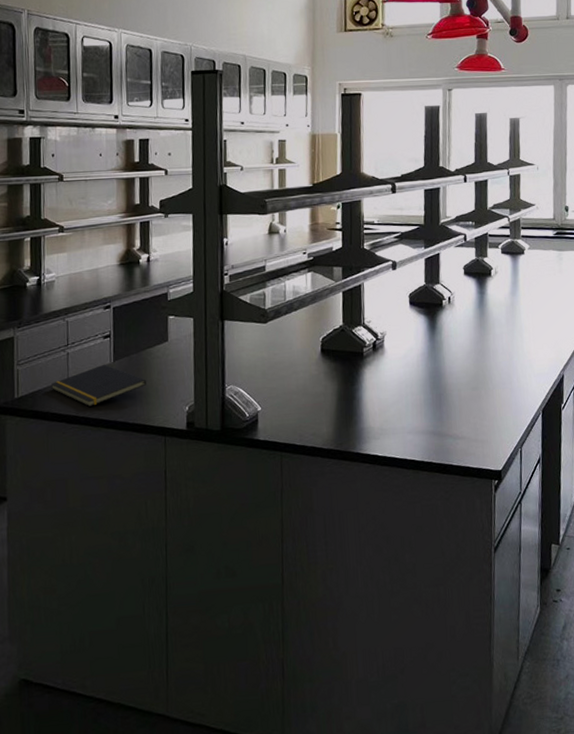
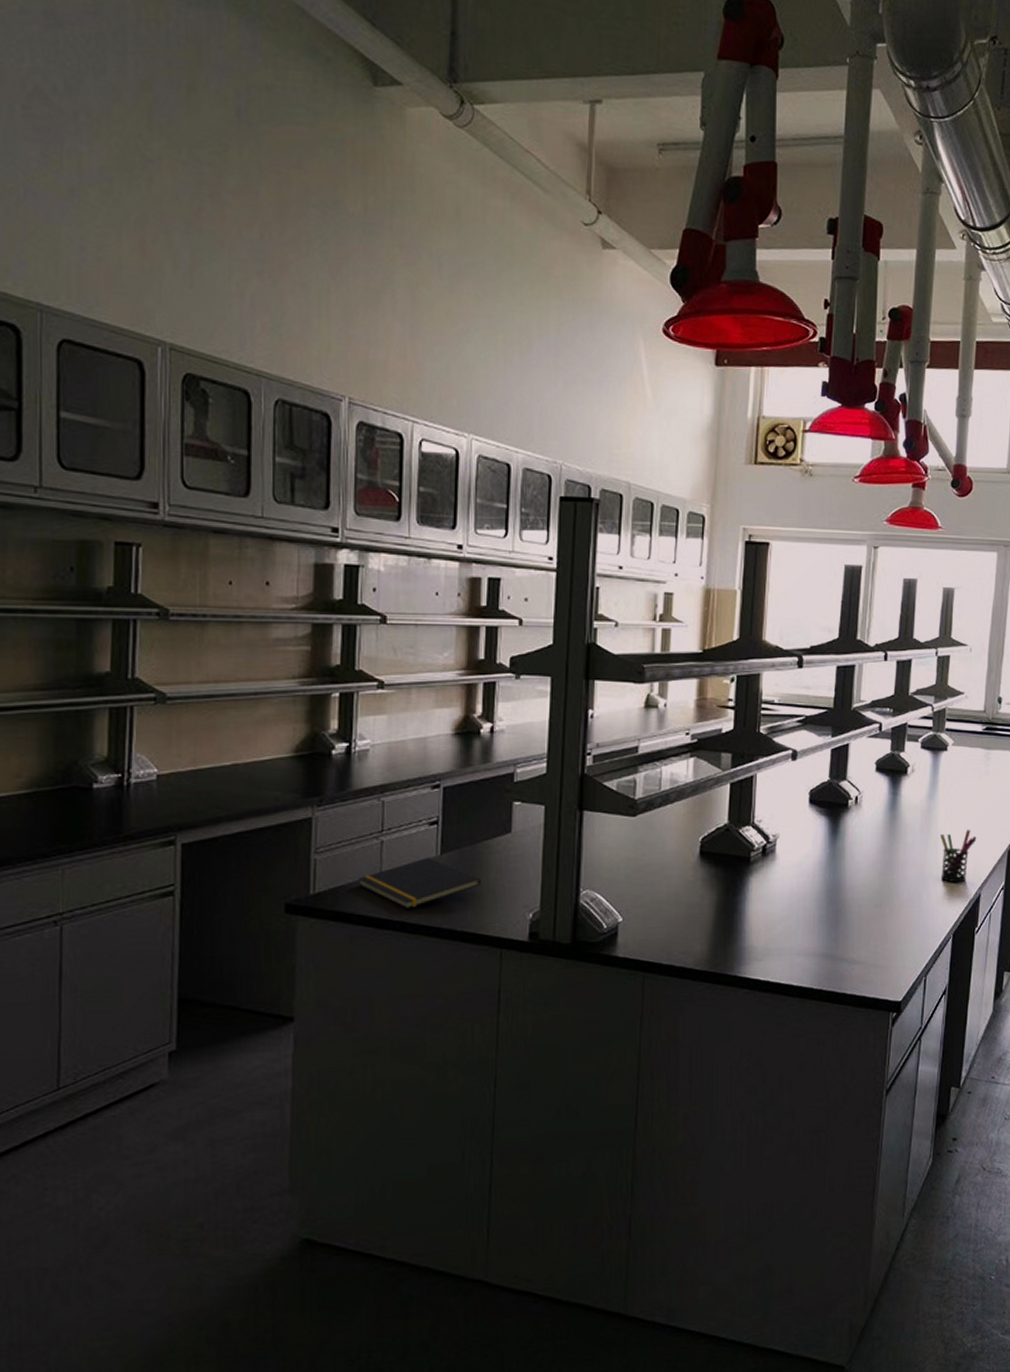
pen holder: none [524,320,556,367] -> present [940,830,977,883]

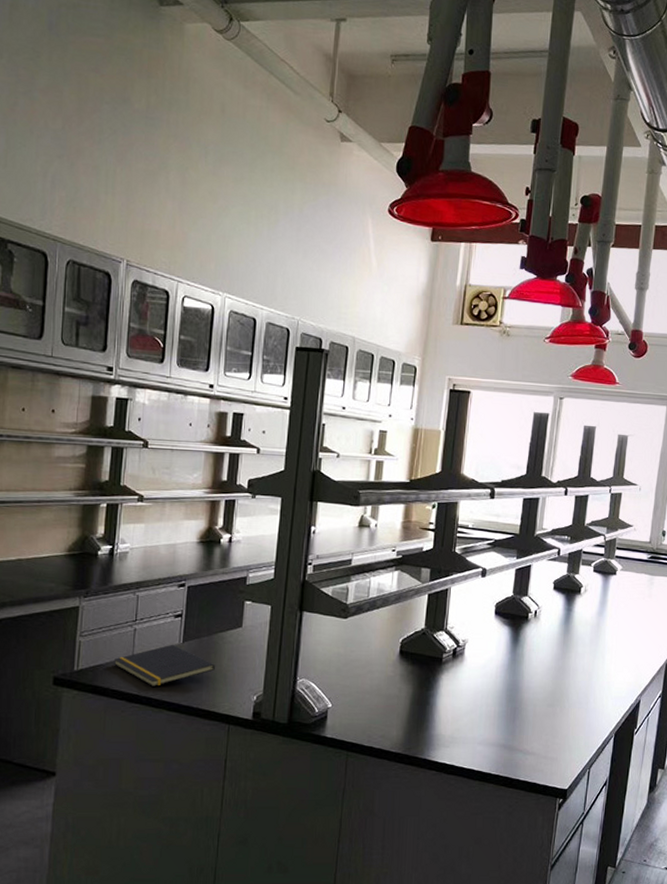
pen holder: present [940,830,977,883] -> none [607,644,639,690]

